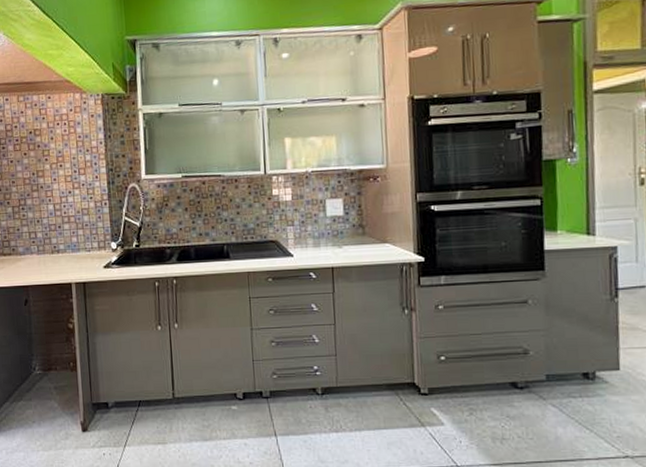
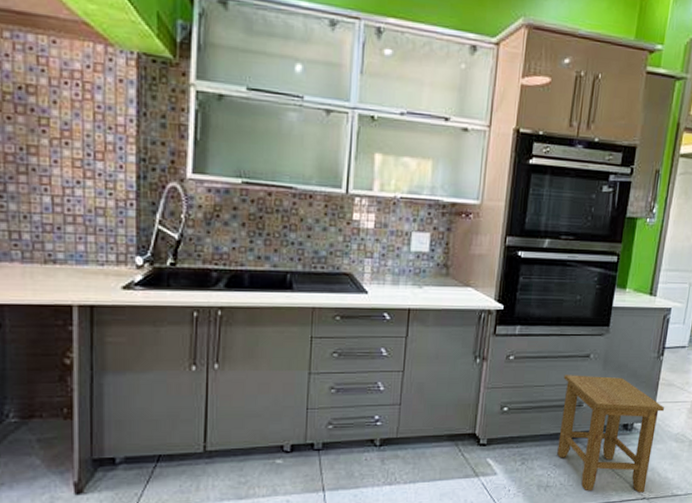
stool: none [501,321,632,450] -> present [557,375,664,493]

